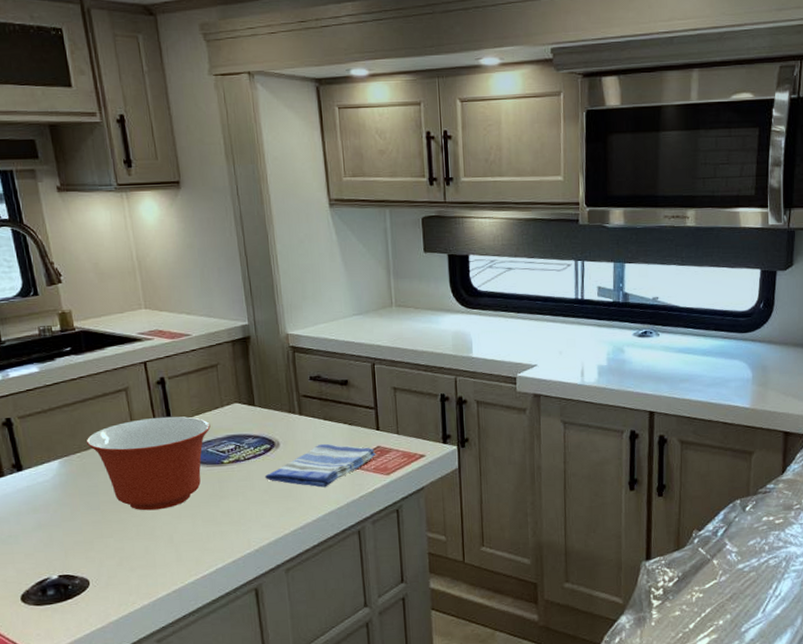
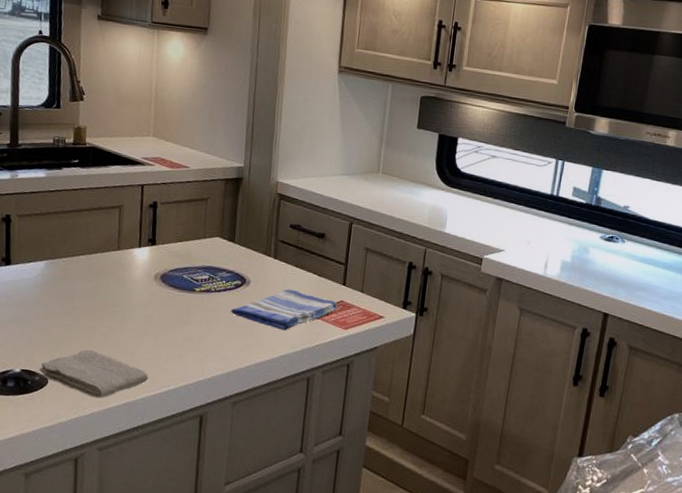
washcloth: none [77,543,194,591] -> present [39,350,149,399]
mixing bowl: present [86,416,211,511] -> none [73,236,190,325]

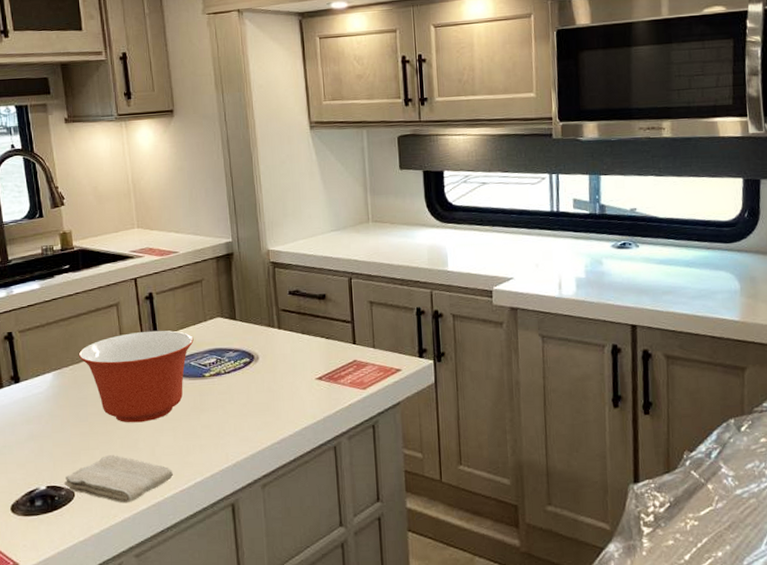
mixing bowl: none [73,236,190,325] -> present [78,330,194,423]
dish towel: present [230,288,338,331] -> none [243,357,352,402]

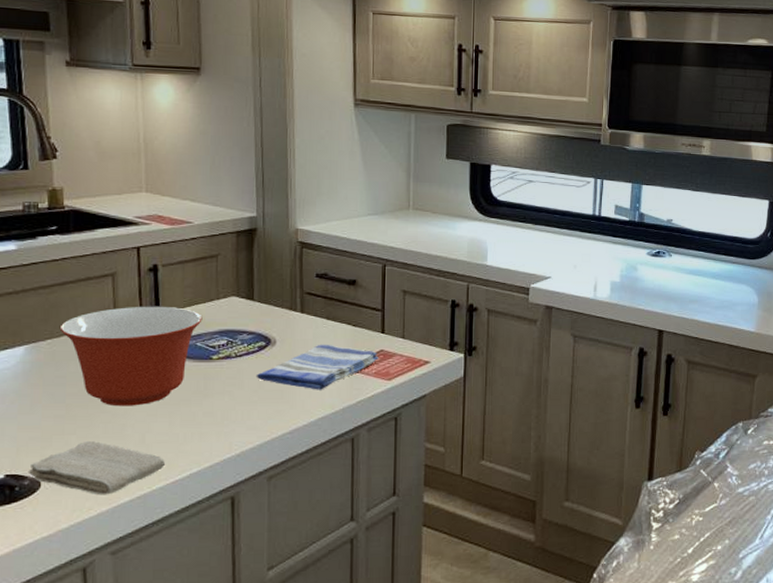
dish towel: none [243,357,352,402] -> present [256,344,378,390]

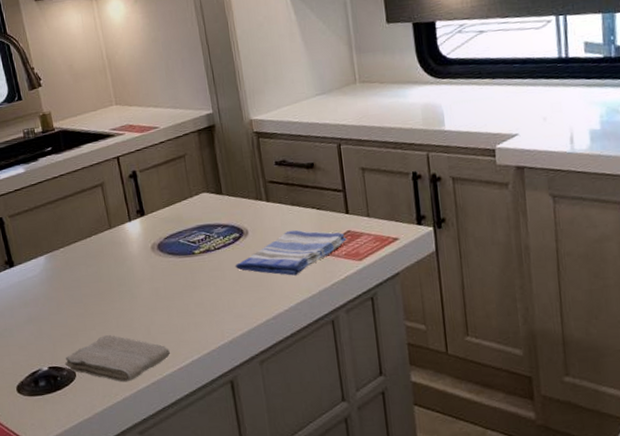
mixing bowl: present [59,306,203,407] -> none [68,208,181,303]

